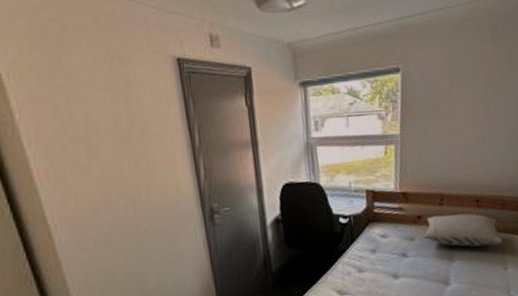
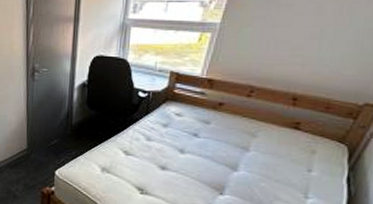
pillow: present [423,213,503,247] -> none [220,105,315,146]

